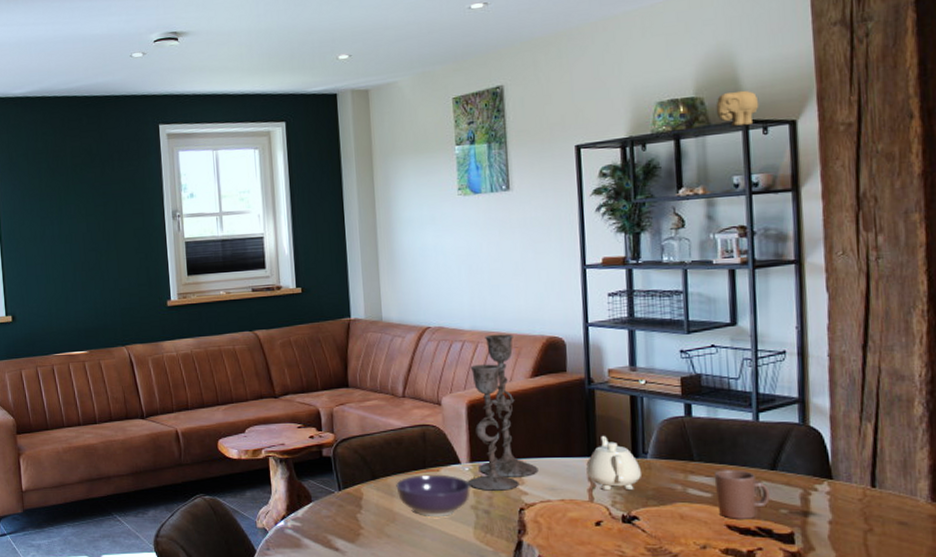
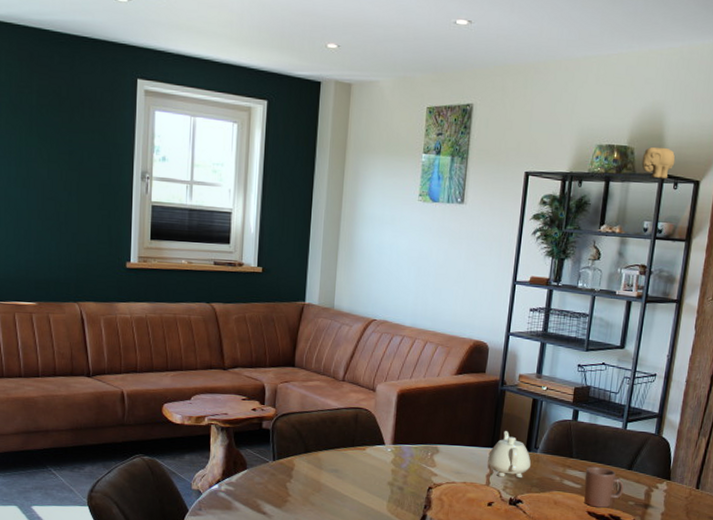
bowl: present [396,474,471,516] -> none [325,452,390,490]
candlestick: present [468,334,539,491] -> none [389,333,449,471]

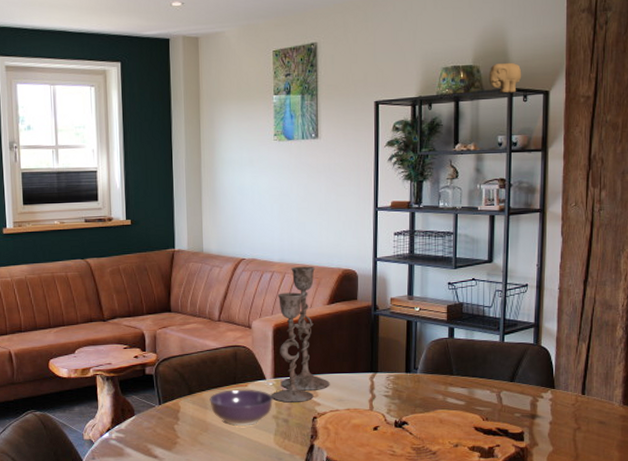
bowl: none [325,452,390,490] -> present [210,389,273,426]
candlestick: none [389,333,449,471] -> present [271,266,330,403]
teapot: present [488,430,532,479] -> none [369,354,413,401]
mug: present [584,467,625,508] -> none [467,382,509,422]

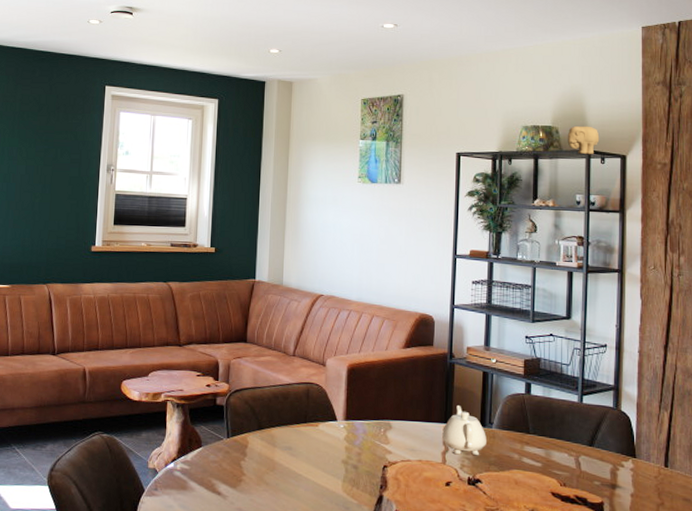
bowl: present [210,389,273,426] -> none [279,428,343,469]
candlestick: present [271,266,330,403] -> none [342,307,402,449]
teapot: none [369,354,413,401] -> present [442,404,488,456]

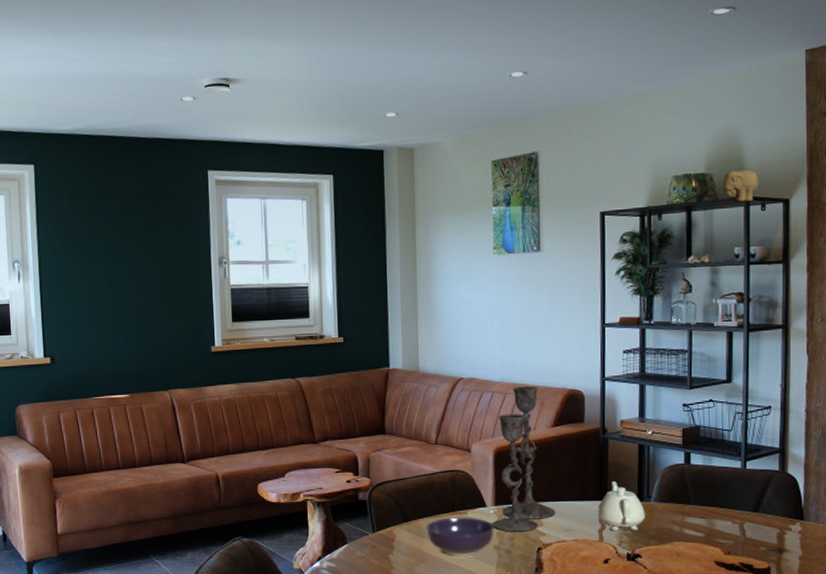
bowl: none [279,428,343,469] -> present [426,517,494,556]
candlestick: none [342,307,402,449] -> present [493,386,556,532]

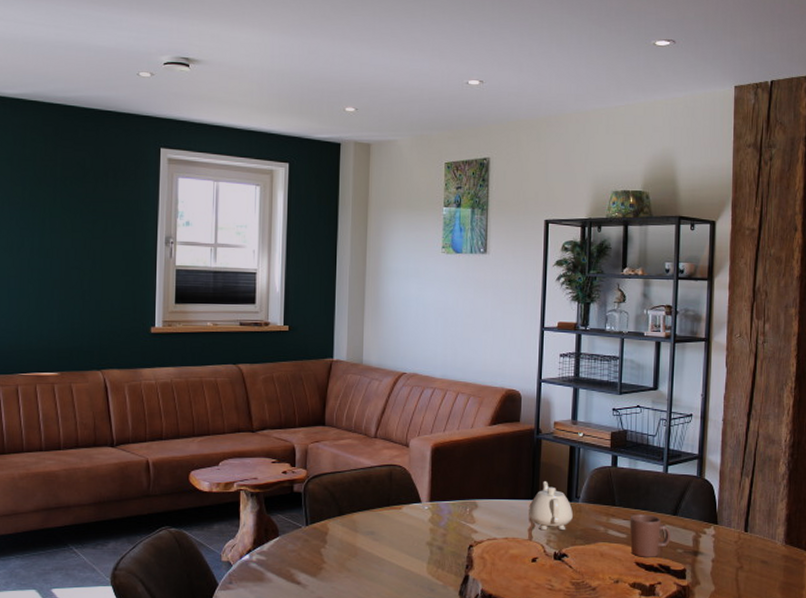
bowl: present [426,517,494,556] -> none [360,512,428,552]
candlestick: present [493,386,556,532] -> none [426,384,488,529]
mug: none [706,512,753,556] -> present [629,514,671,557]
decorative figurine: present [723,169,759,203] -> none [657,190,690,221]

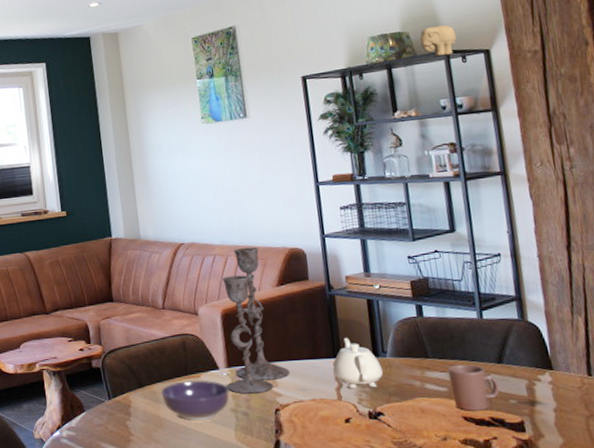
bowl: none [360,512,428,552] -> present [161,380,230,421]
candlestick: none [426,384,488,529] -> present [222,247,290,394]
decorative figurine: none [657,190,690,221] -> present [419,25,457,57]

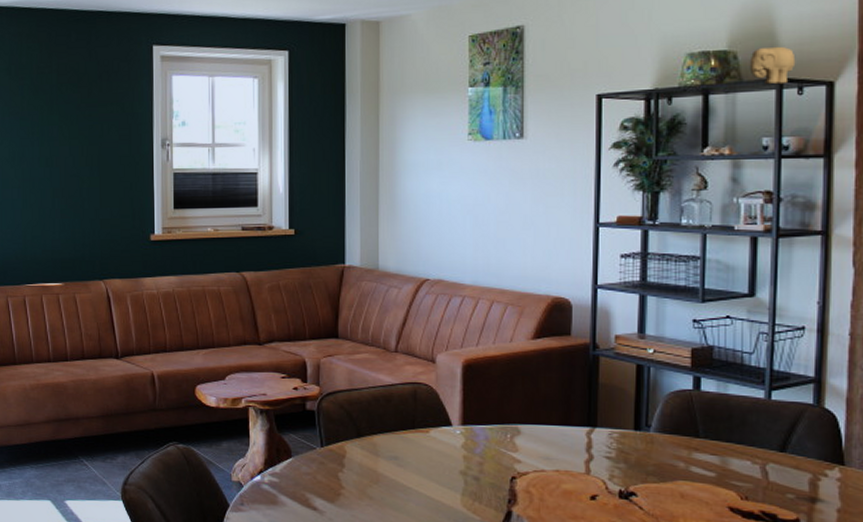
bowl: present [161,380,230,421] -> none [382,435,460,481]
candlestick: present [222,247,290,394] -> none [459,291,534,457]
teapot: present [333,337,384,389] -> none [585,404,644,465]
mug: present [447,364,500,411] -> none [719,449,778,502]

